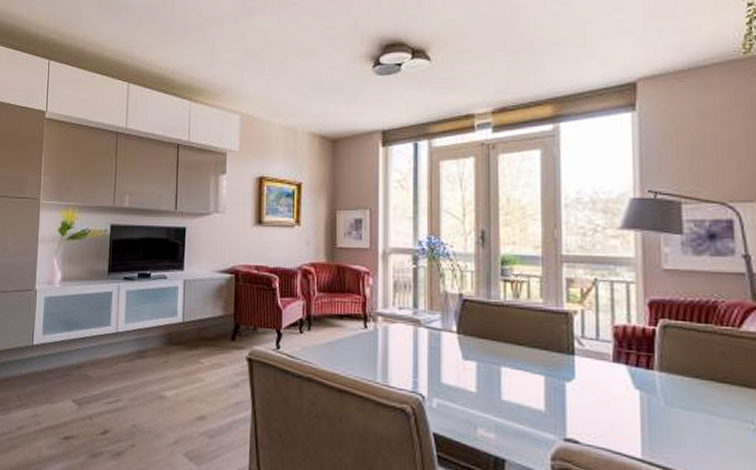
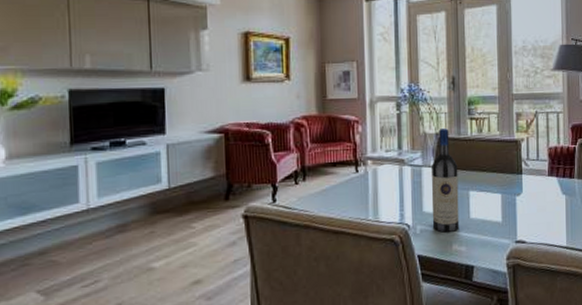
wine bottle: none [452,288,487,413] -> present [431,127,460,233]

